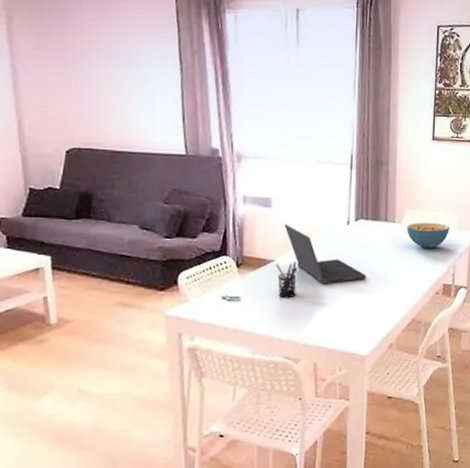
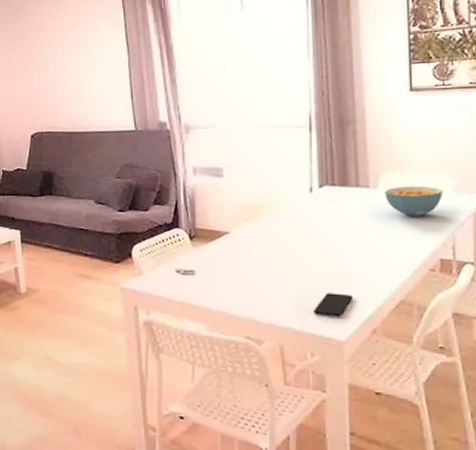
pen holder: present [275,261,297,298] -> none [230,232,255,273]
laptop computer: present [284,224,366,285] -> none [238,193,337,259]
smartphone: none [344,314,377,335] -> present [314,293,354,317]

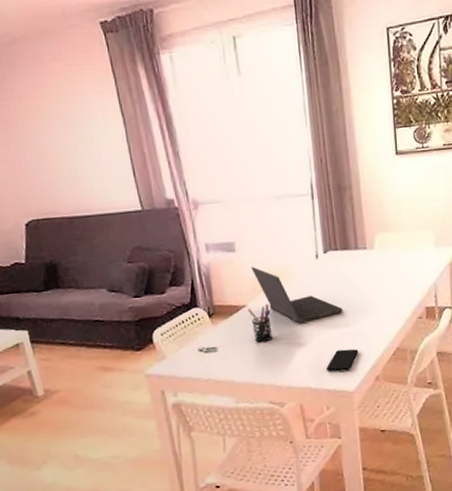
pen holder: none [230,232,255,273] -> present [247,303,273,343]
laptop computer: none [238,193,337,259] -> present [251,266,343,324]
cereal bowl: present [385,185,443,217] -> none [379,243,426,272]

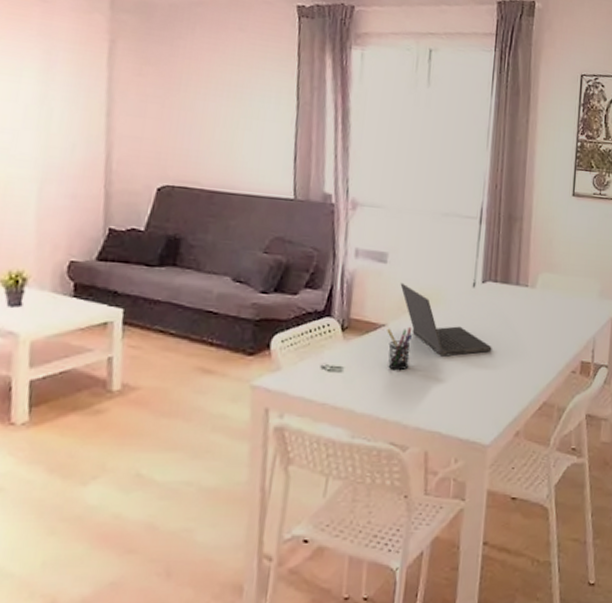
smartphone: present [327,349,359,372] -> none [463,394,502,419]

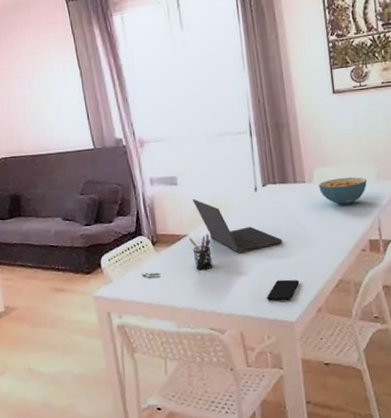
smartphone: none [463,394,502,419] -> present [267,279,300,301]
cereal bowl: none [541,287,589,319] -> present [319,176,367,205]

